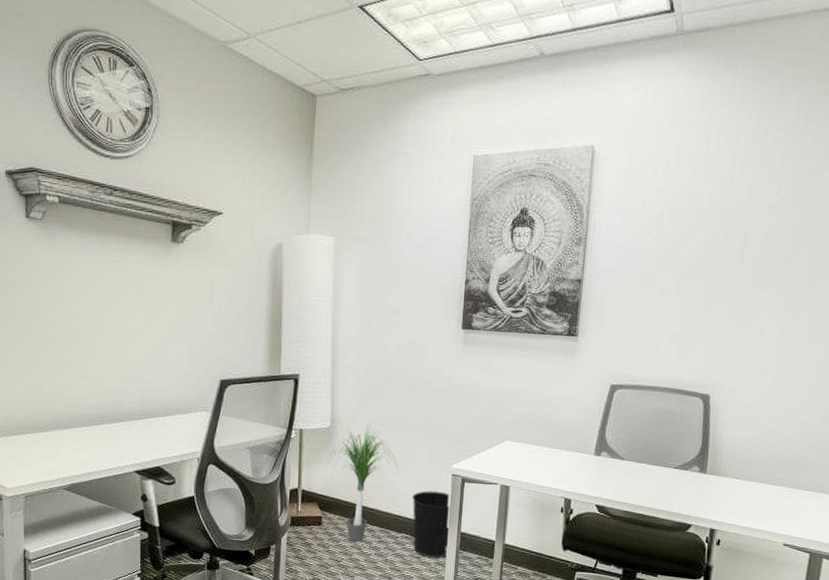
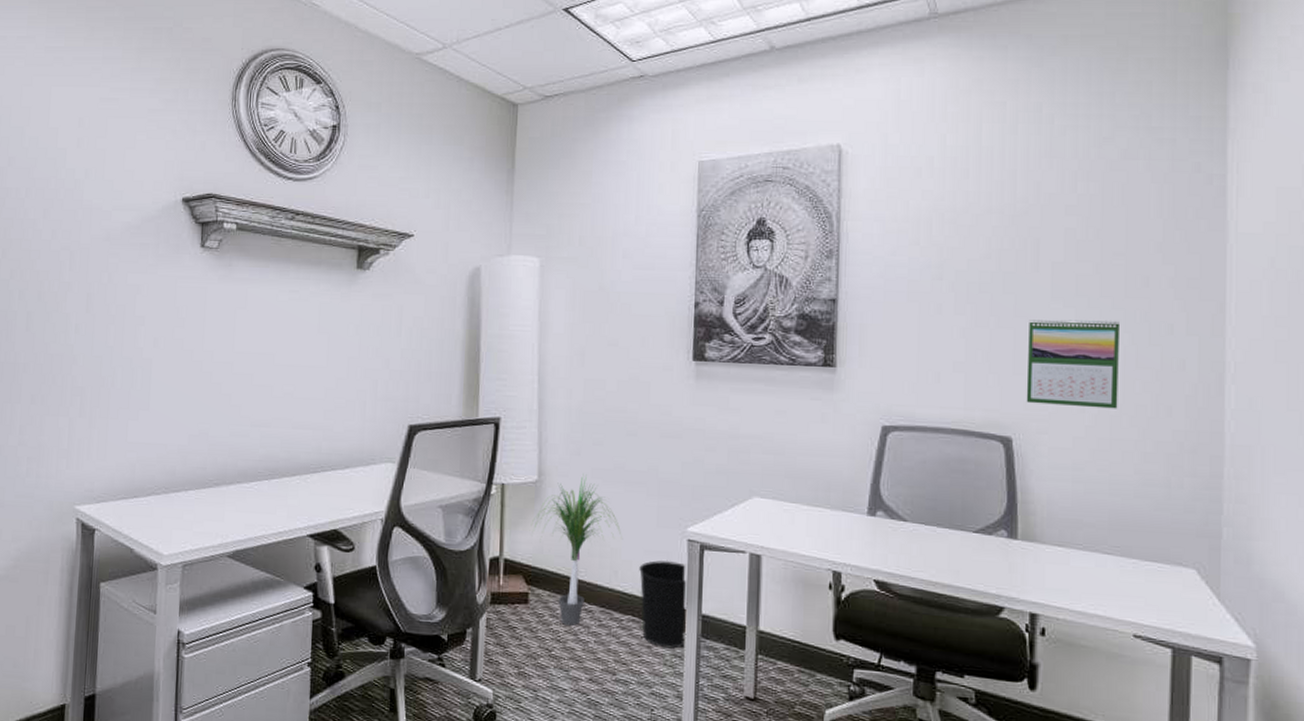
calendar: none [723,301,801,373] -> present [1026,319,1119,409]

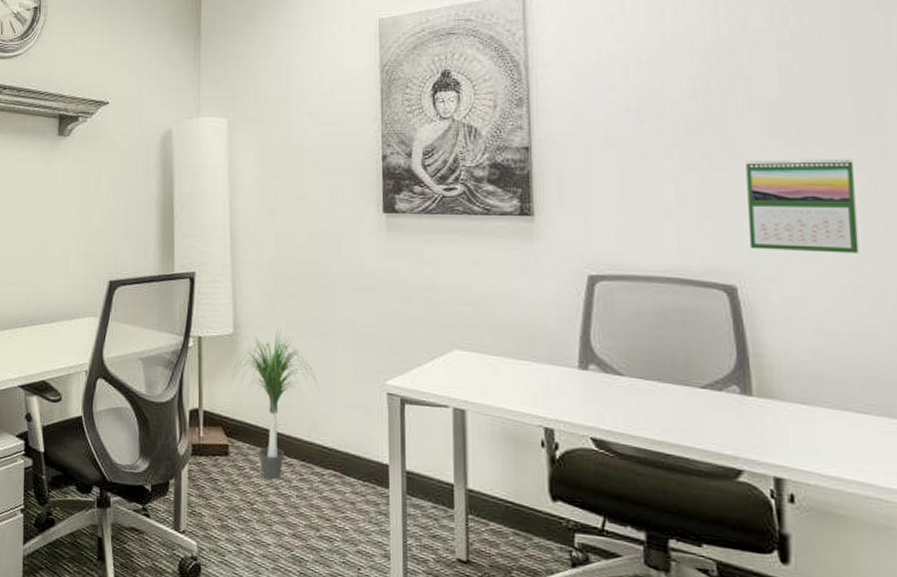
wastebasket: present [639,560,687,649] -> none [339,413,390,506]

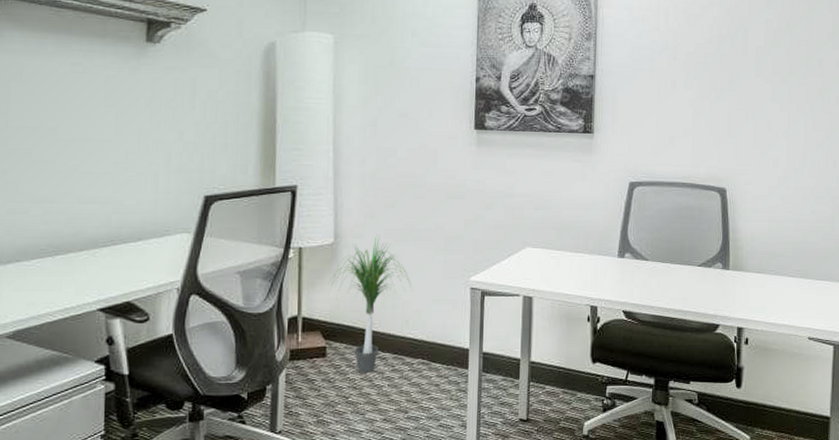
calendar: present [746,158,859,254] -> none [736,93,802,163]

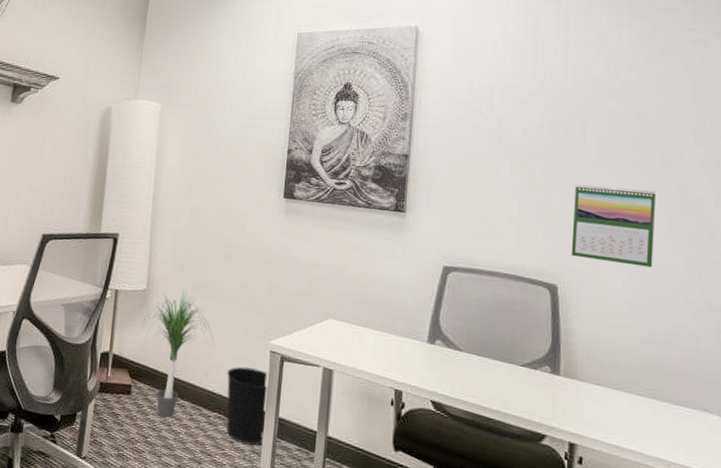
wastebasket: none [428,307,470,385] -> present [226,366,268,446]
calendar: none [736,93,802,163] -> present [571,184,655,268]

